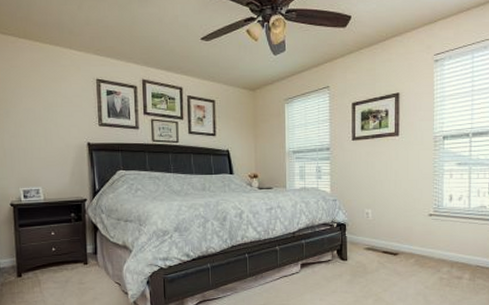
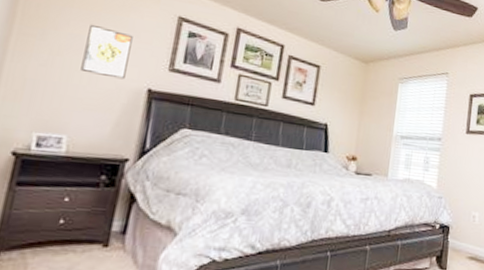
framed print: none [36,98,69,138] -> present [81,24,133,80]

